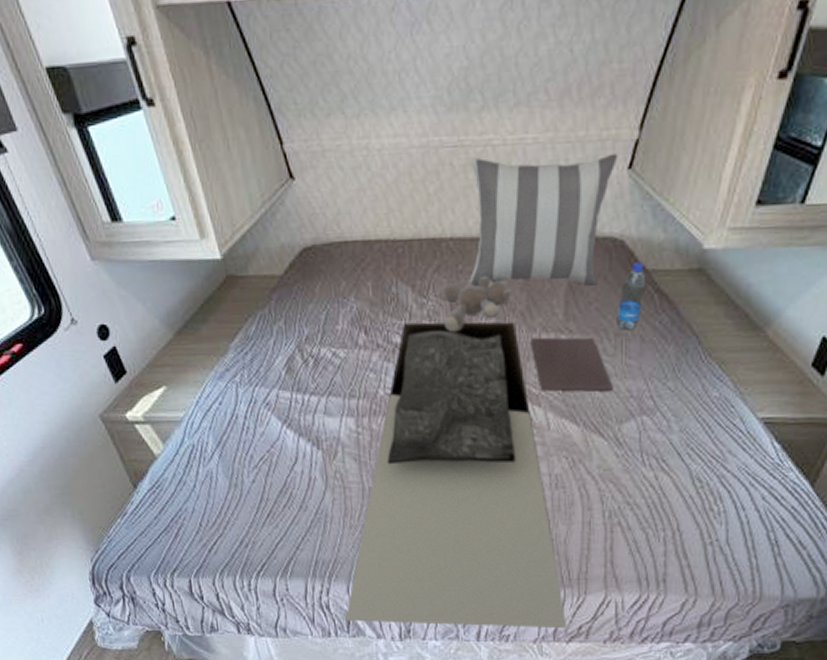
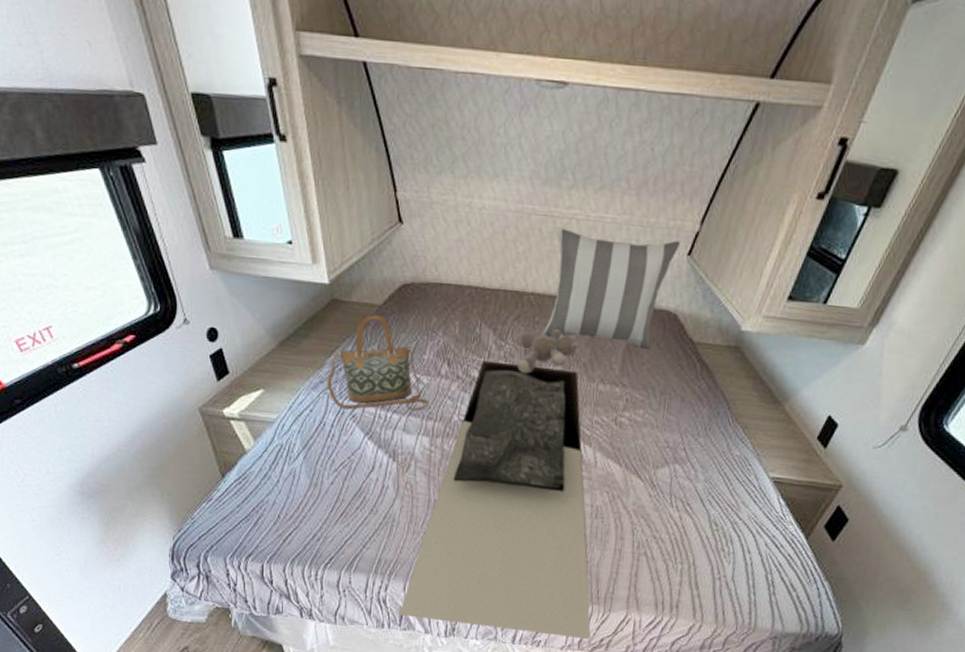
handbag: none [233,285,350,398] -> present [327,313,429,411]
plaque: present [530,337,613,392] -> none [589,387,654,440]
bottle: present [616,262,646,330] -> none [662,334,692,391]

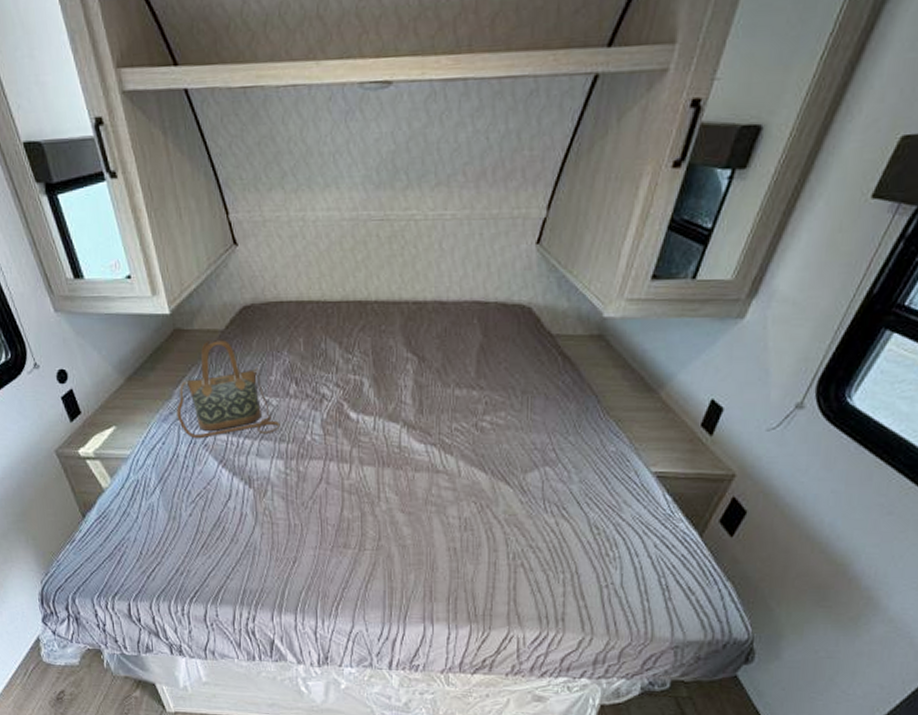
throw blanket: present [399,360,591,640] -> none [269,375,473,661]
stuffed bear: present [517,329,578,374] -> none [367,337,428,386]
pillow: present [543,227,681,349] -> none [391,230,528,347]

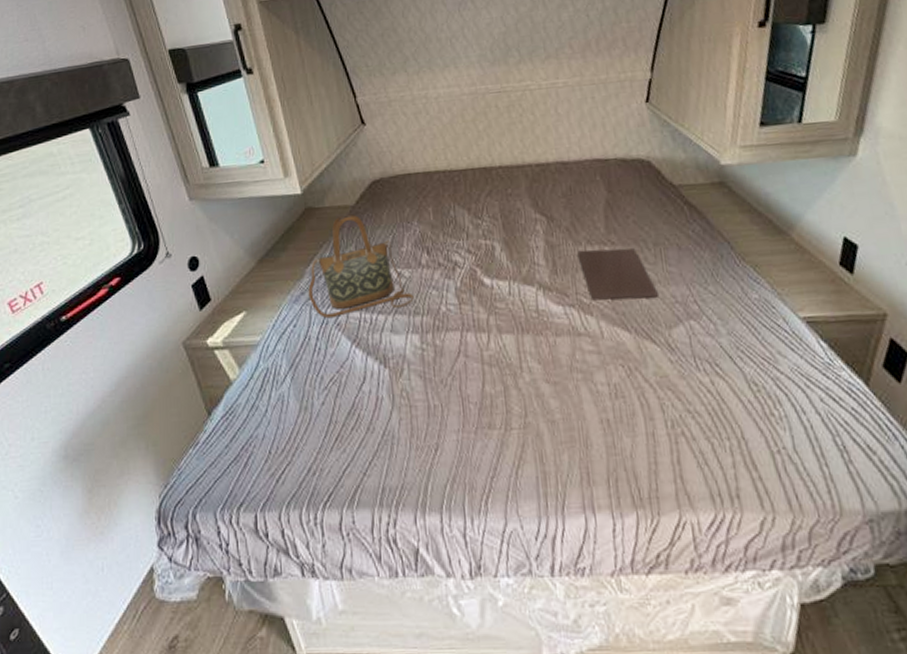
plaque: none [445,392,519,443] -> present [577,248,658,300]

